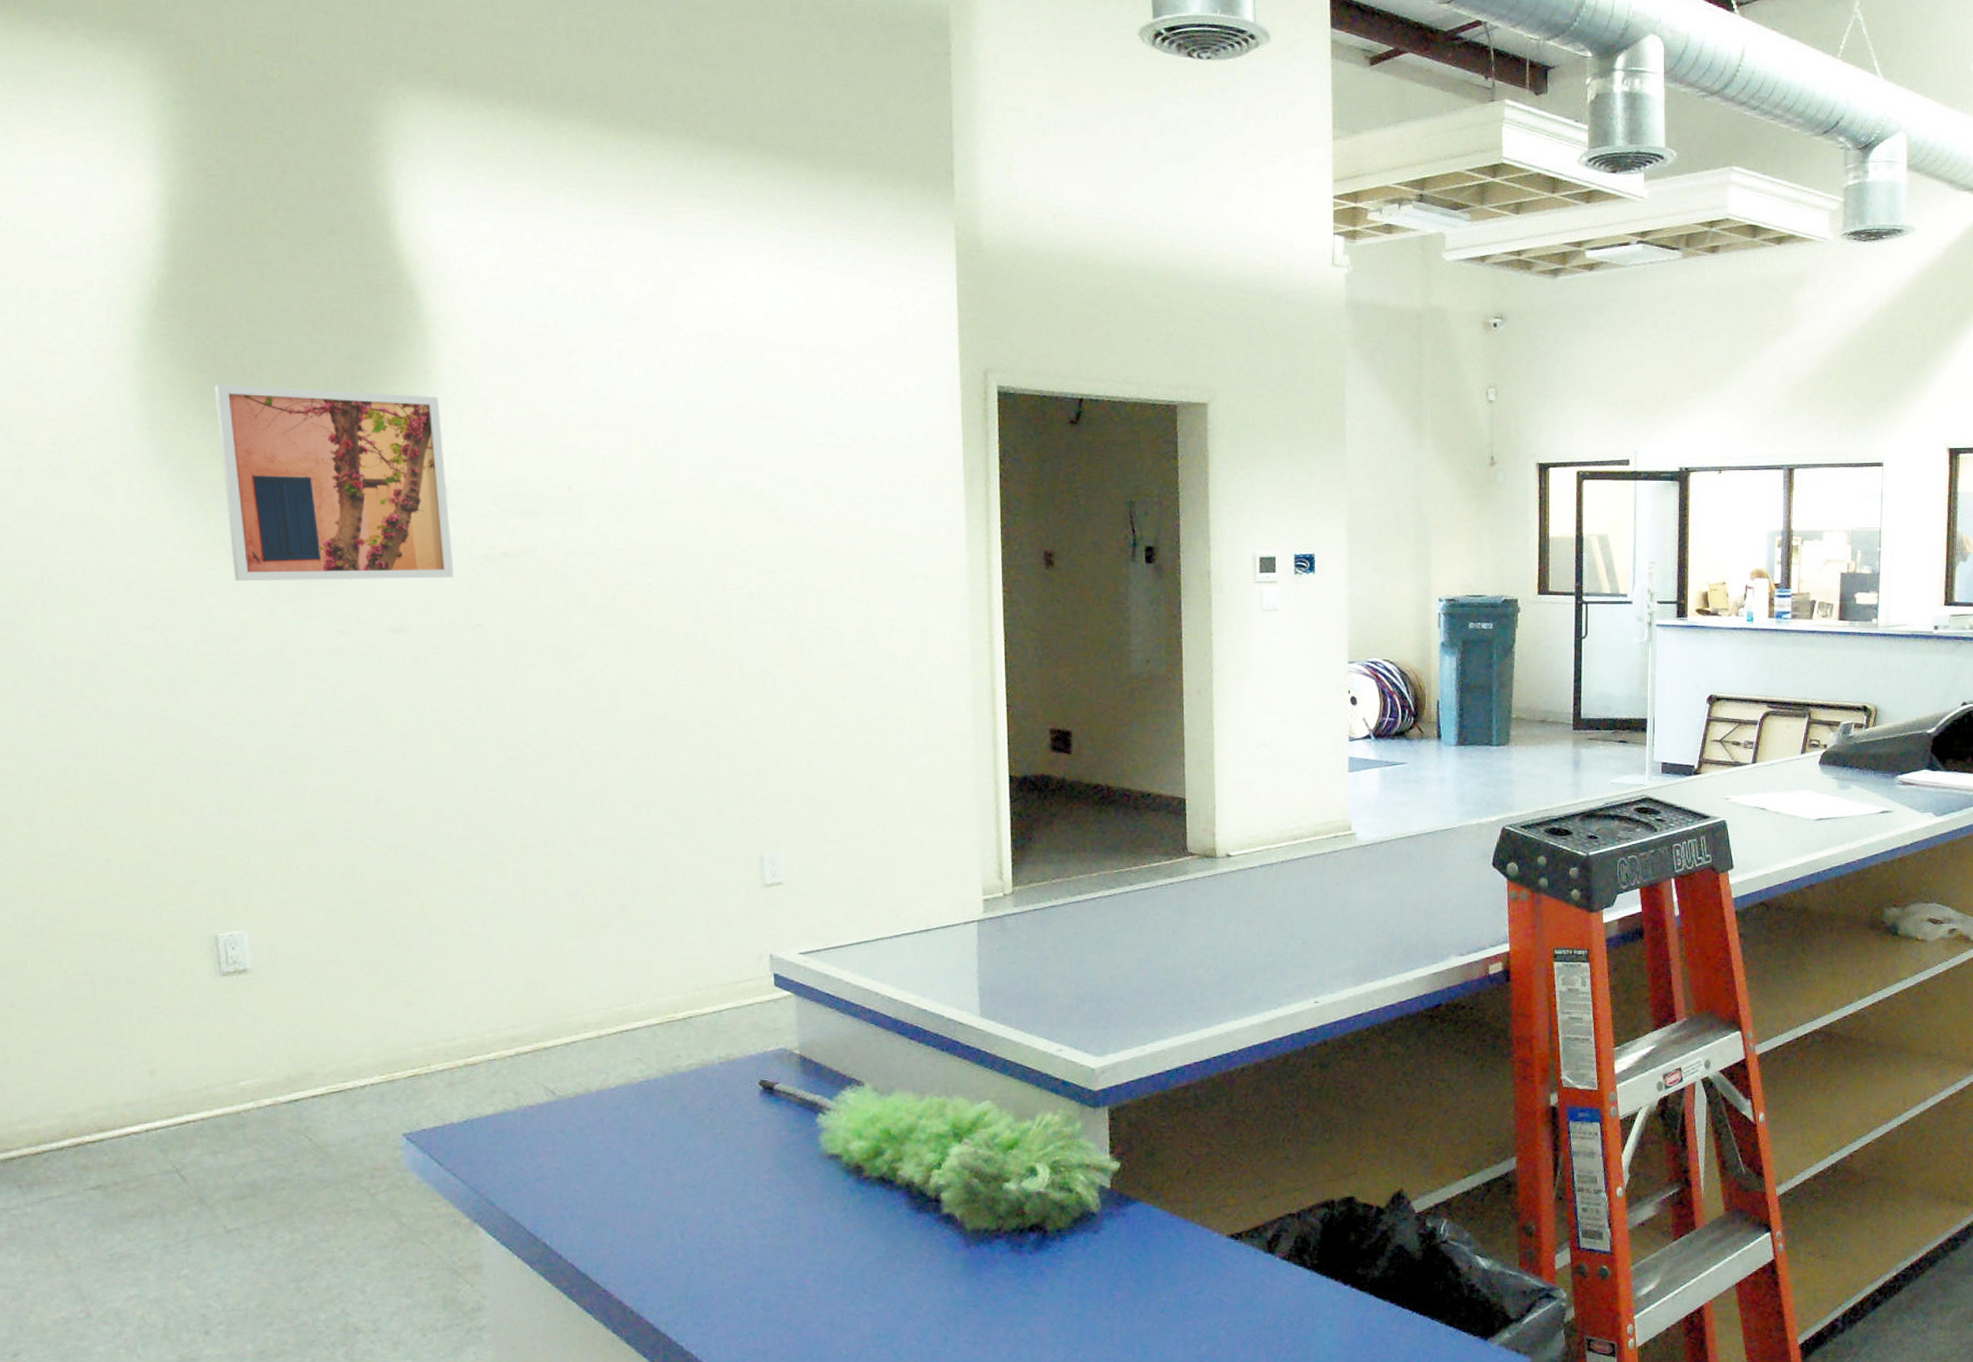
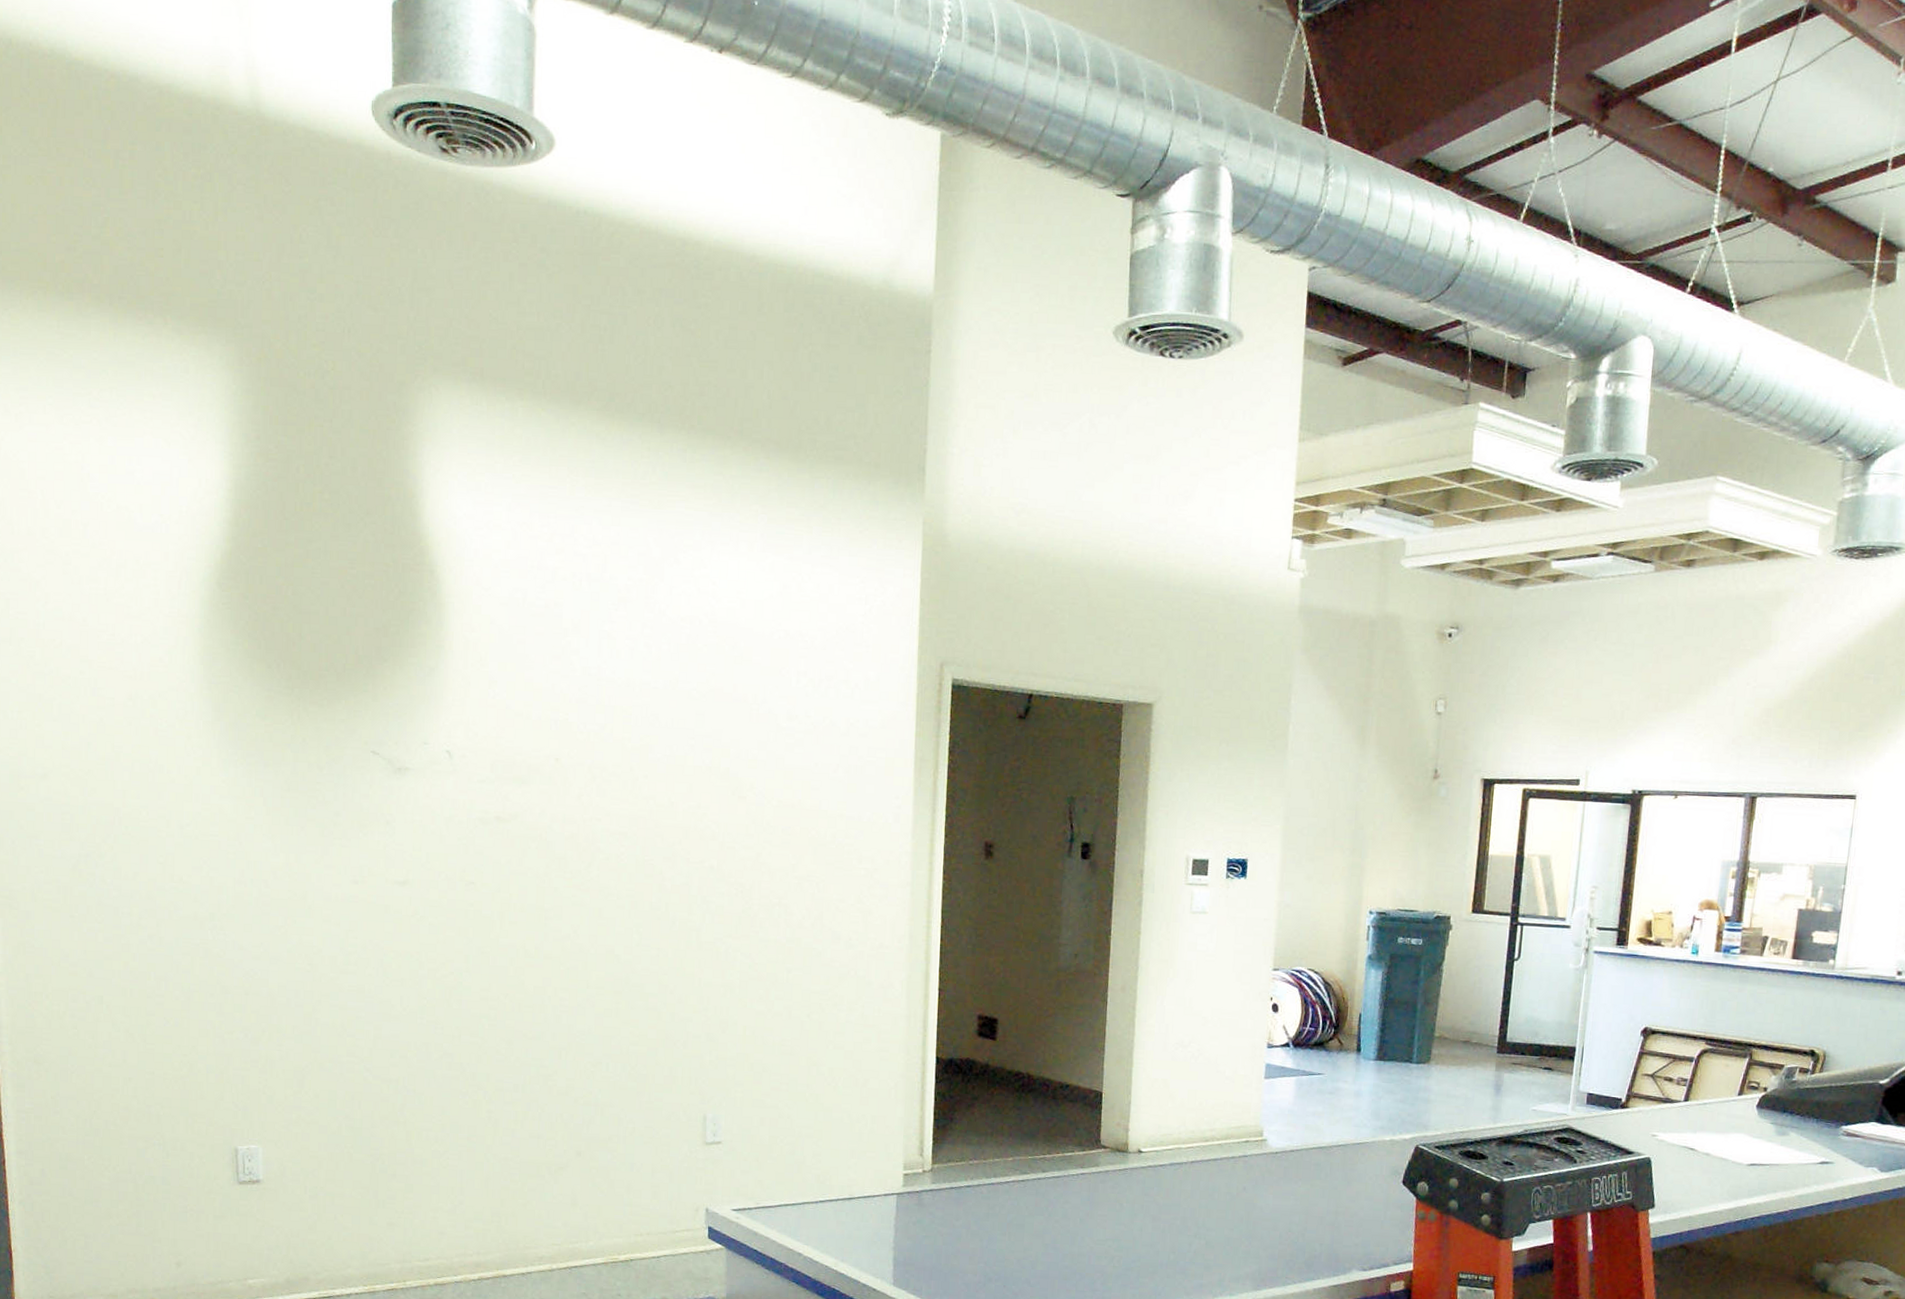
wall art: present [214,384,454,582] -> none [262,650,453,838]

